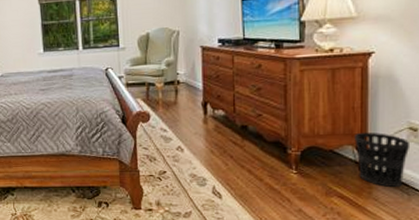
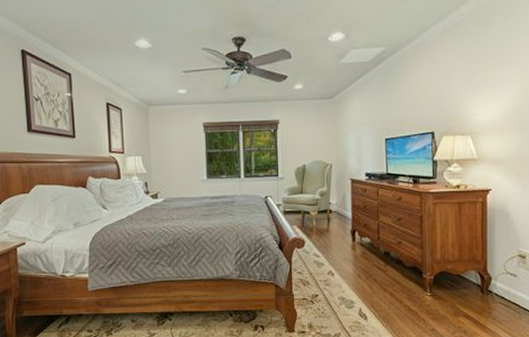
wastebasket: present [354,132,411,187] -> none [477,258,520,307]

